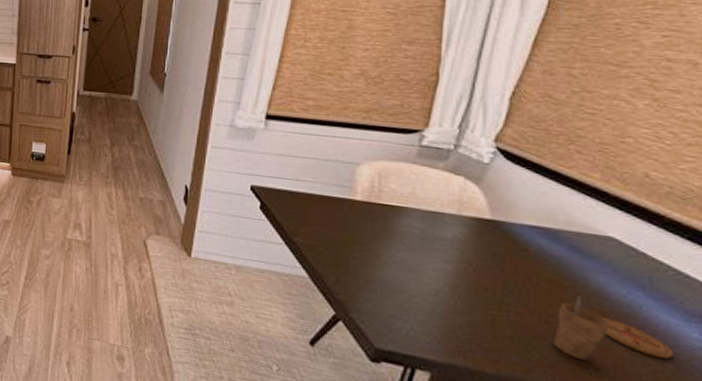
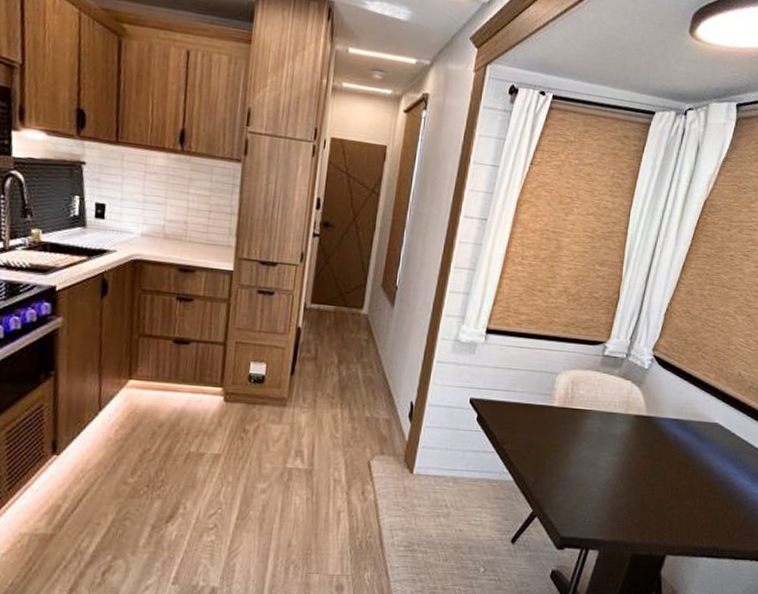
cup: present [554,295,610,361] -> none [679,471,712,522]
coaster: present [604,318,675,359] -> none [709,487,745,512]

